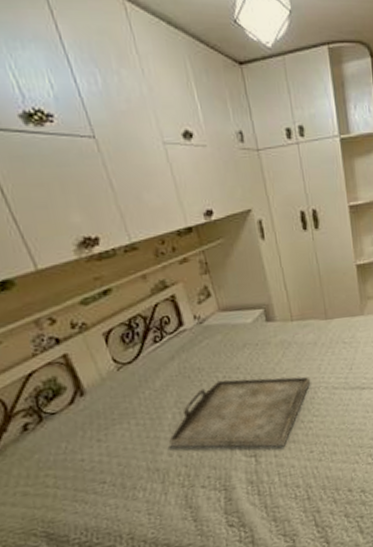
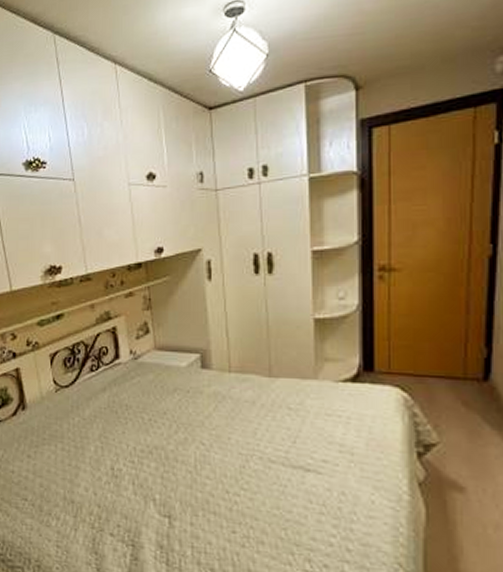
serving tray: present [168,376,311,448] -> none [86,422,243,516]

